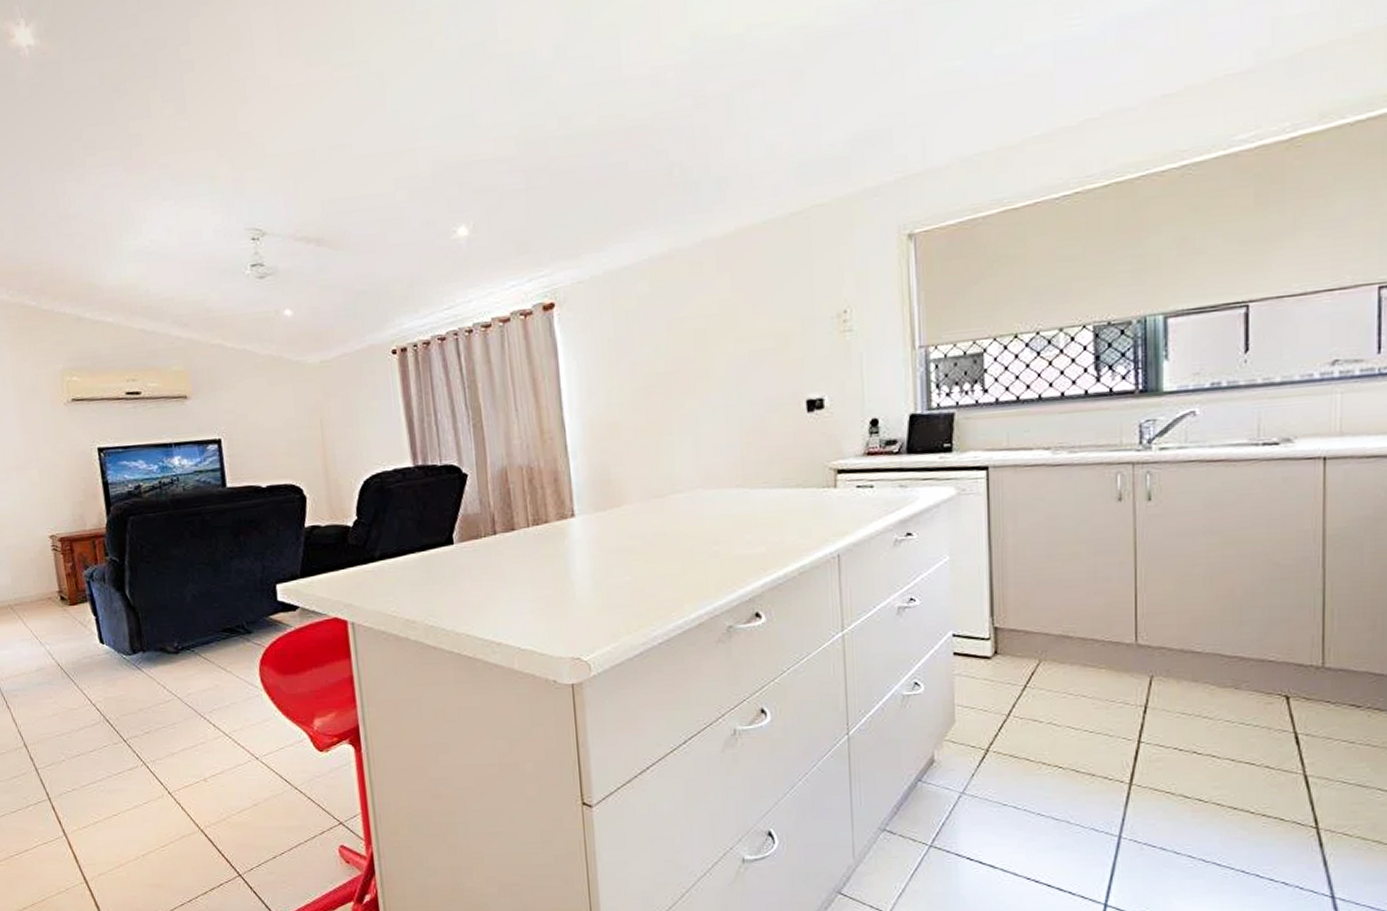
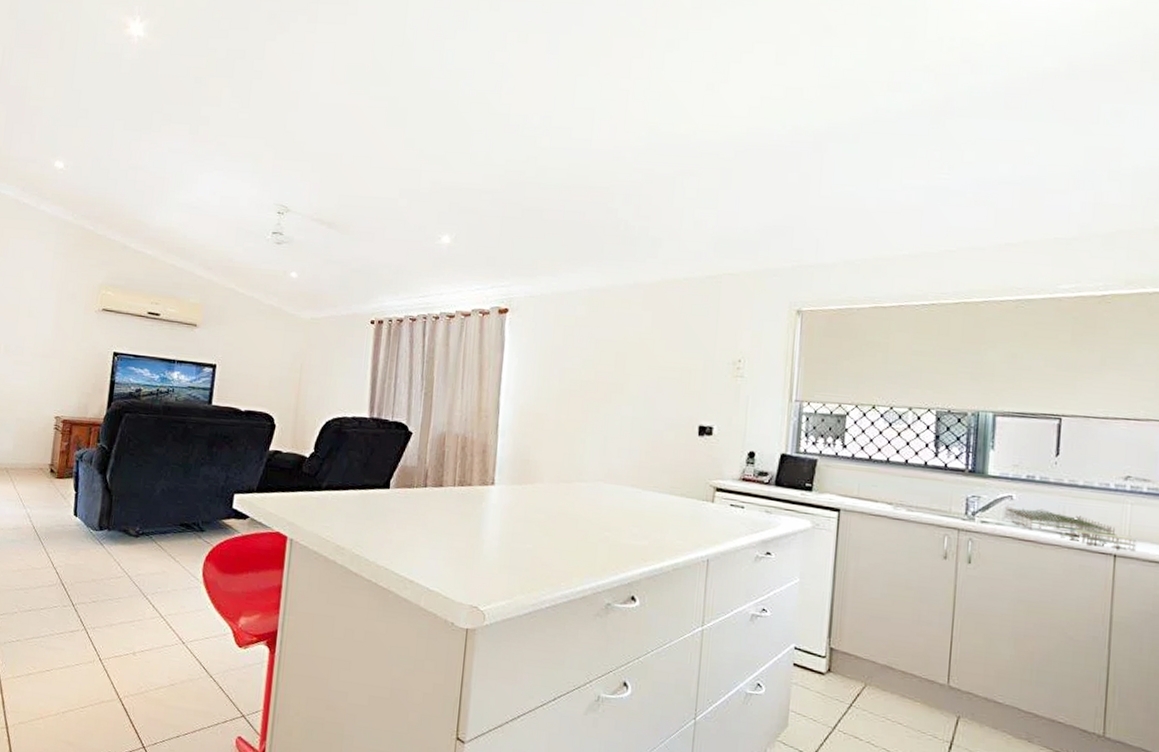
dish rack: none [1188,419,1351,452] -> present [1005,505,1138,550]

